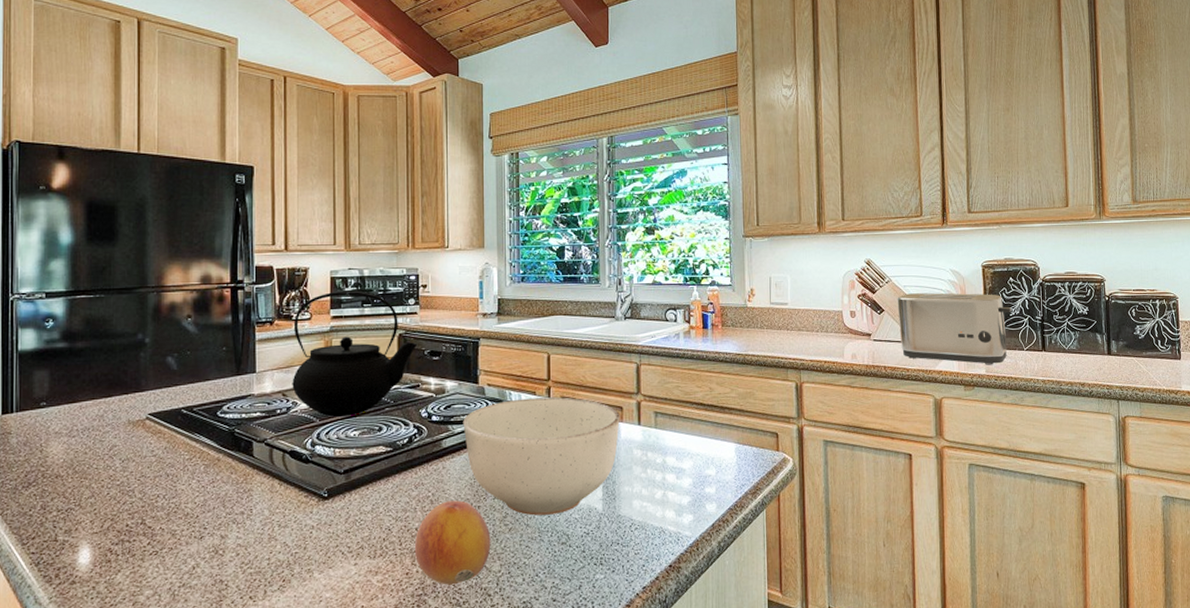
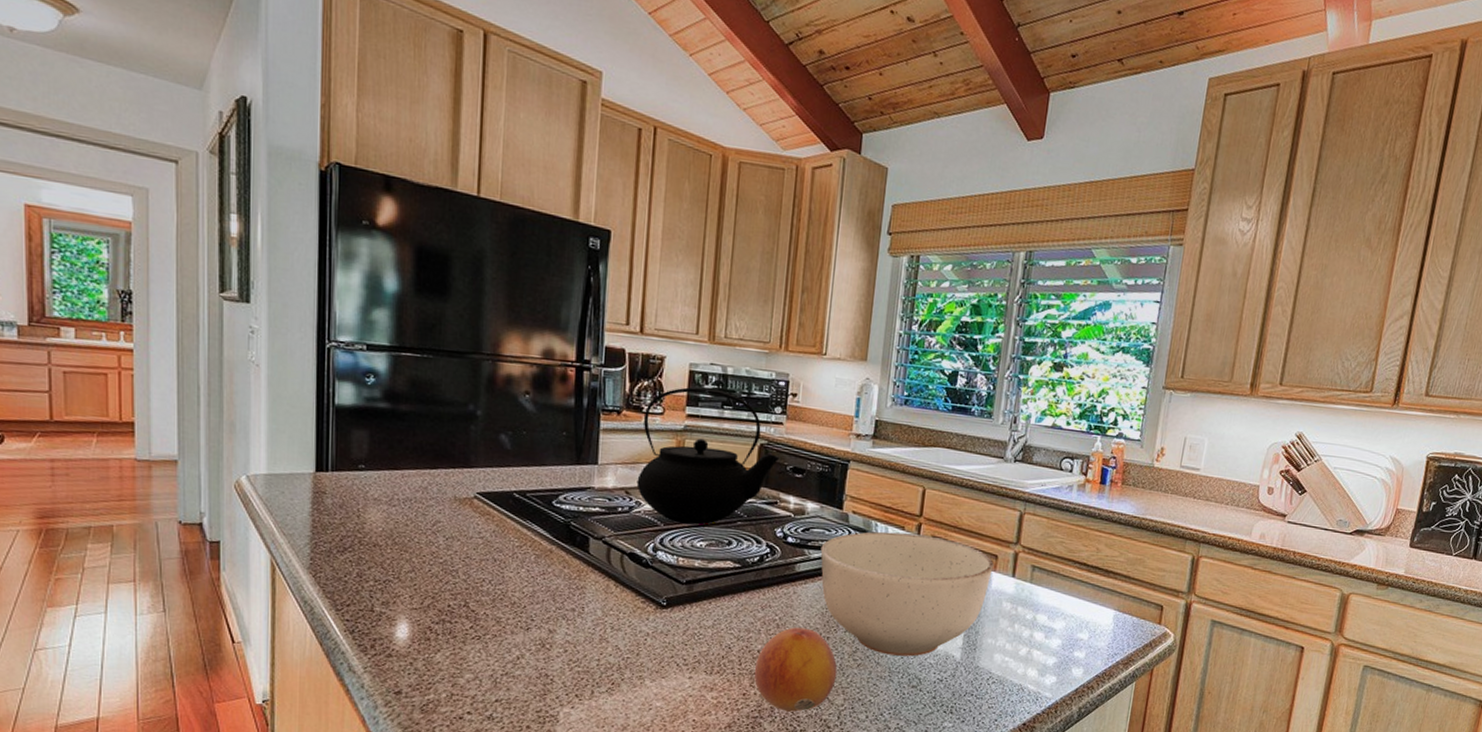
toaster: present [897,293,1012,365] -> none [1317,476,1450,566]

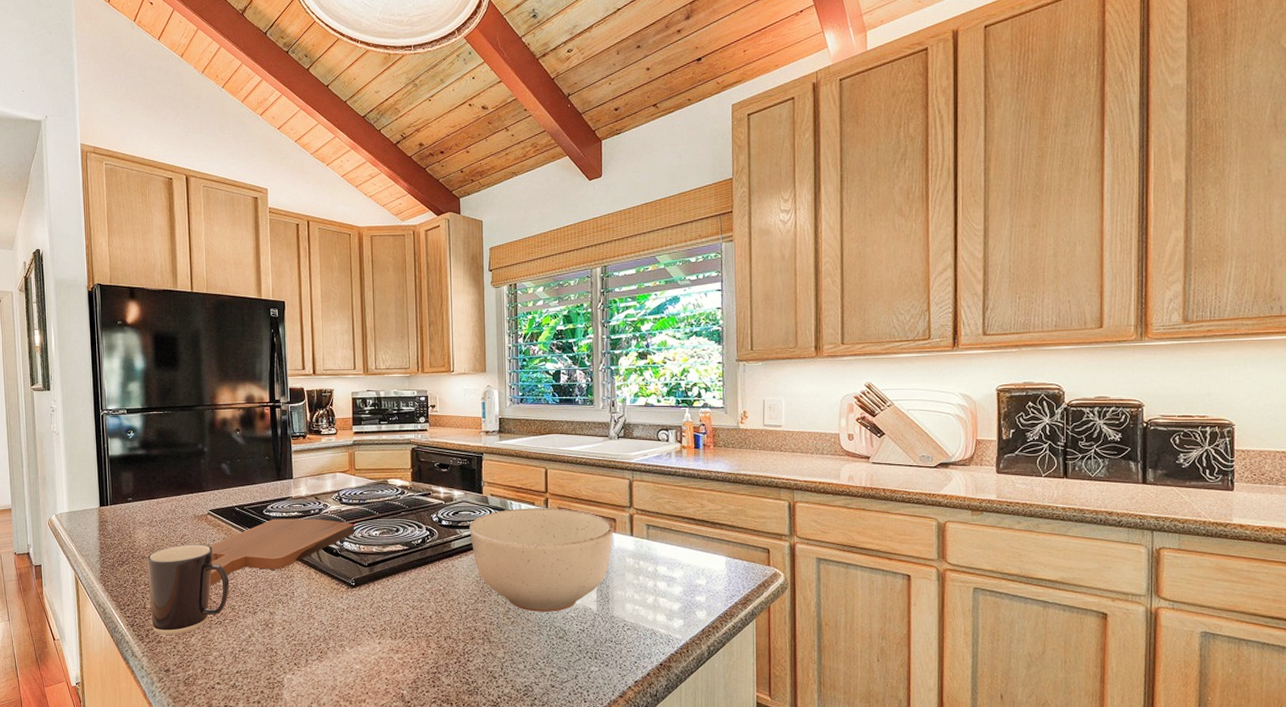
mug: none [379,533,496,649] -> present [147,544,229,635]
cutting board: none [468,512,675,589] -> present [209,518,355,585]
teapot: present [636,387,781,525] -> none [322,409,428,518]
fruit: present [754,627,838,712] -> none [429,594,496,666]

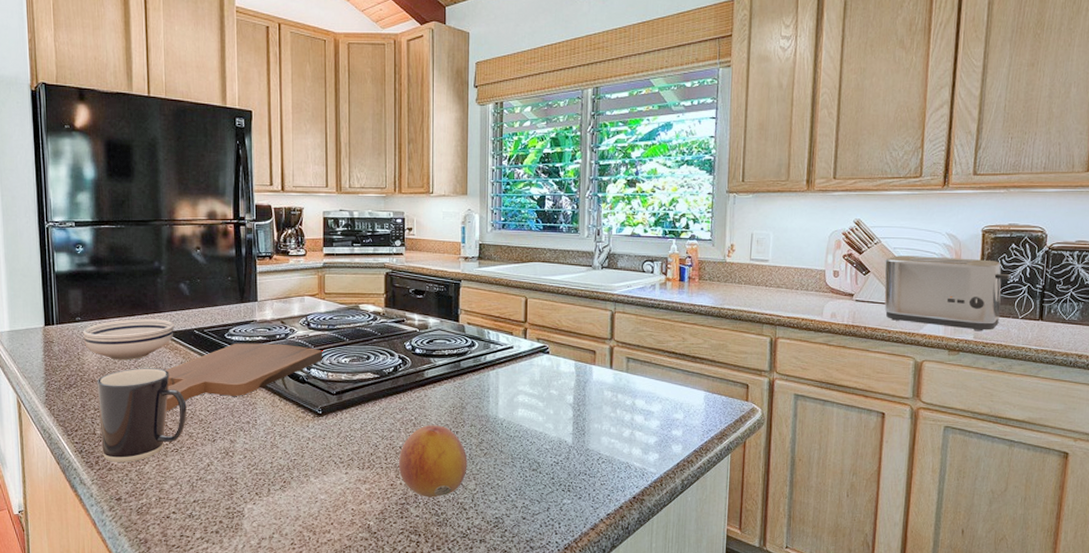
bowl: none [134,498,218,538] -> present [83,319,175,361]
fruit: none [429,594,496,666] -> present [398,425,468,498]
bowl: present [469,508,613,612] -> none [444,338,593,444]
toaster: none [900,417,1030,491] -> present [884,256,1010,332]

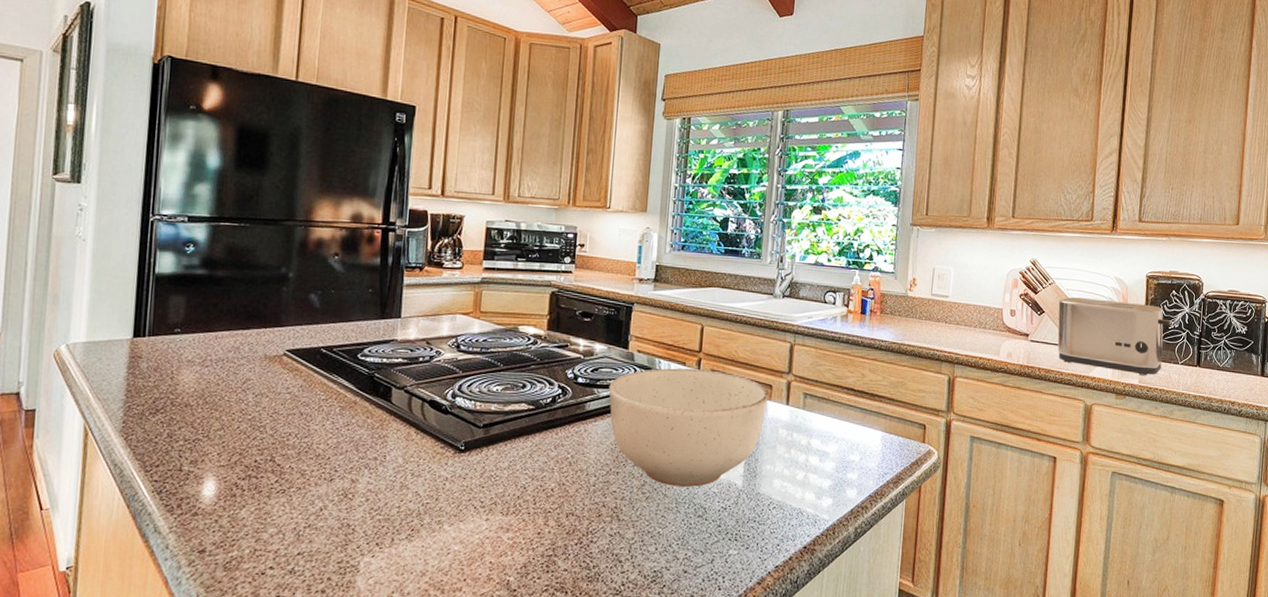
bowl: present [83,319,175,361] -> none [181,333,299,382]
mug: present [97,368,187,463] -> none [188,391,302,506]
cutting board: present [166,343,323,411] -> none [275,365,472,444]
fruit: present [398,425,468,498] -> none [548,464,627,548]
bowl: none [444,338,593,444] -> present [608,368,769,487]

